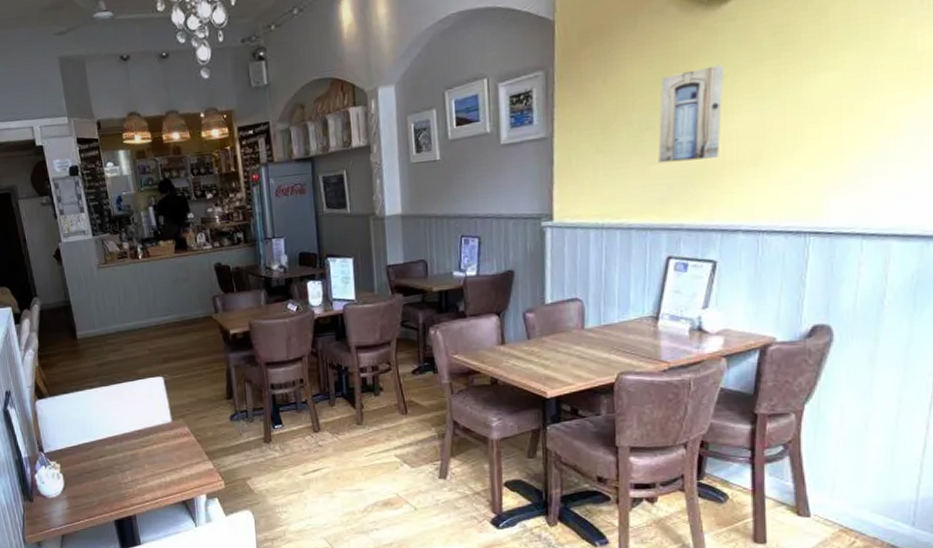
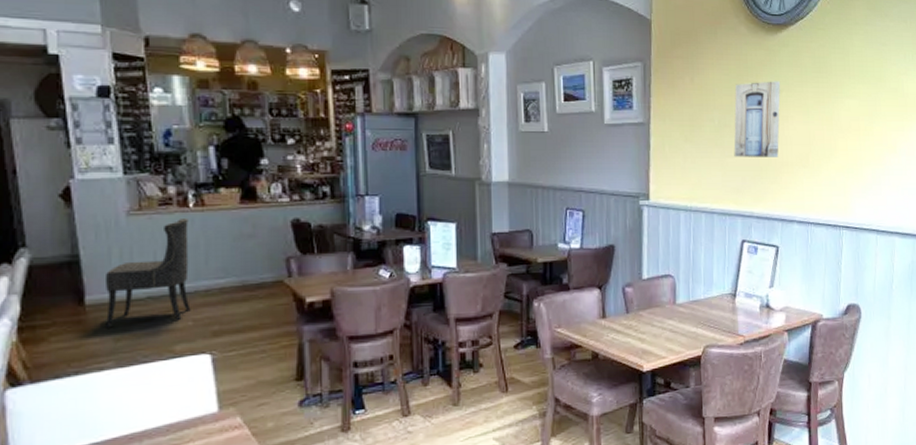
dining chair: none [87,268,147,356] -> present [104,219,191,328]

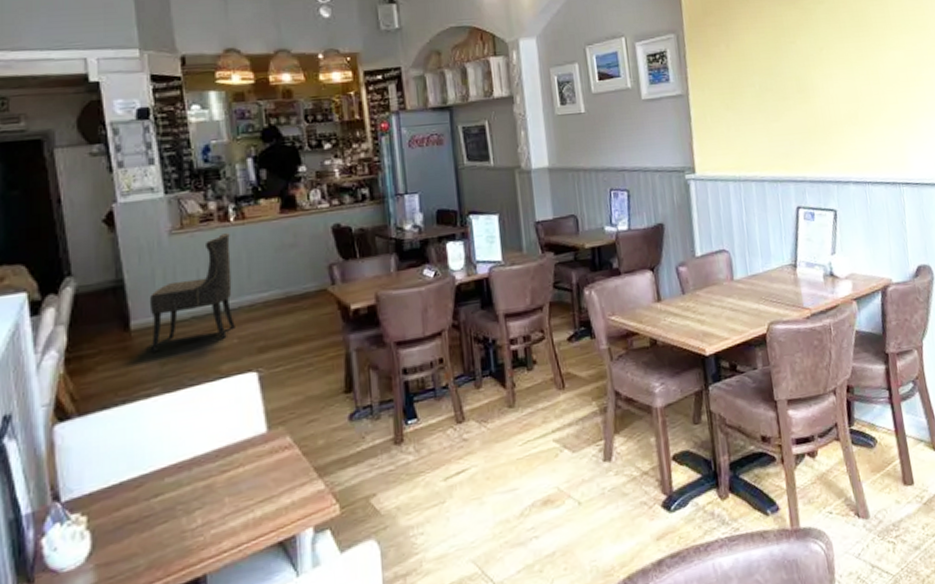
wall art: present [734,81,781,157] -> none [773,39,826,121]

